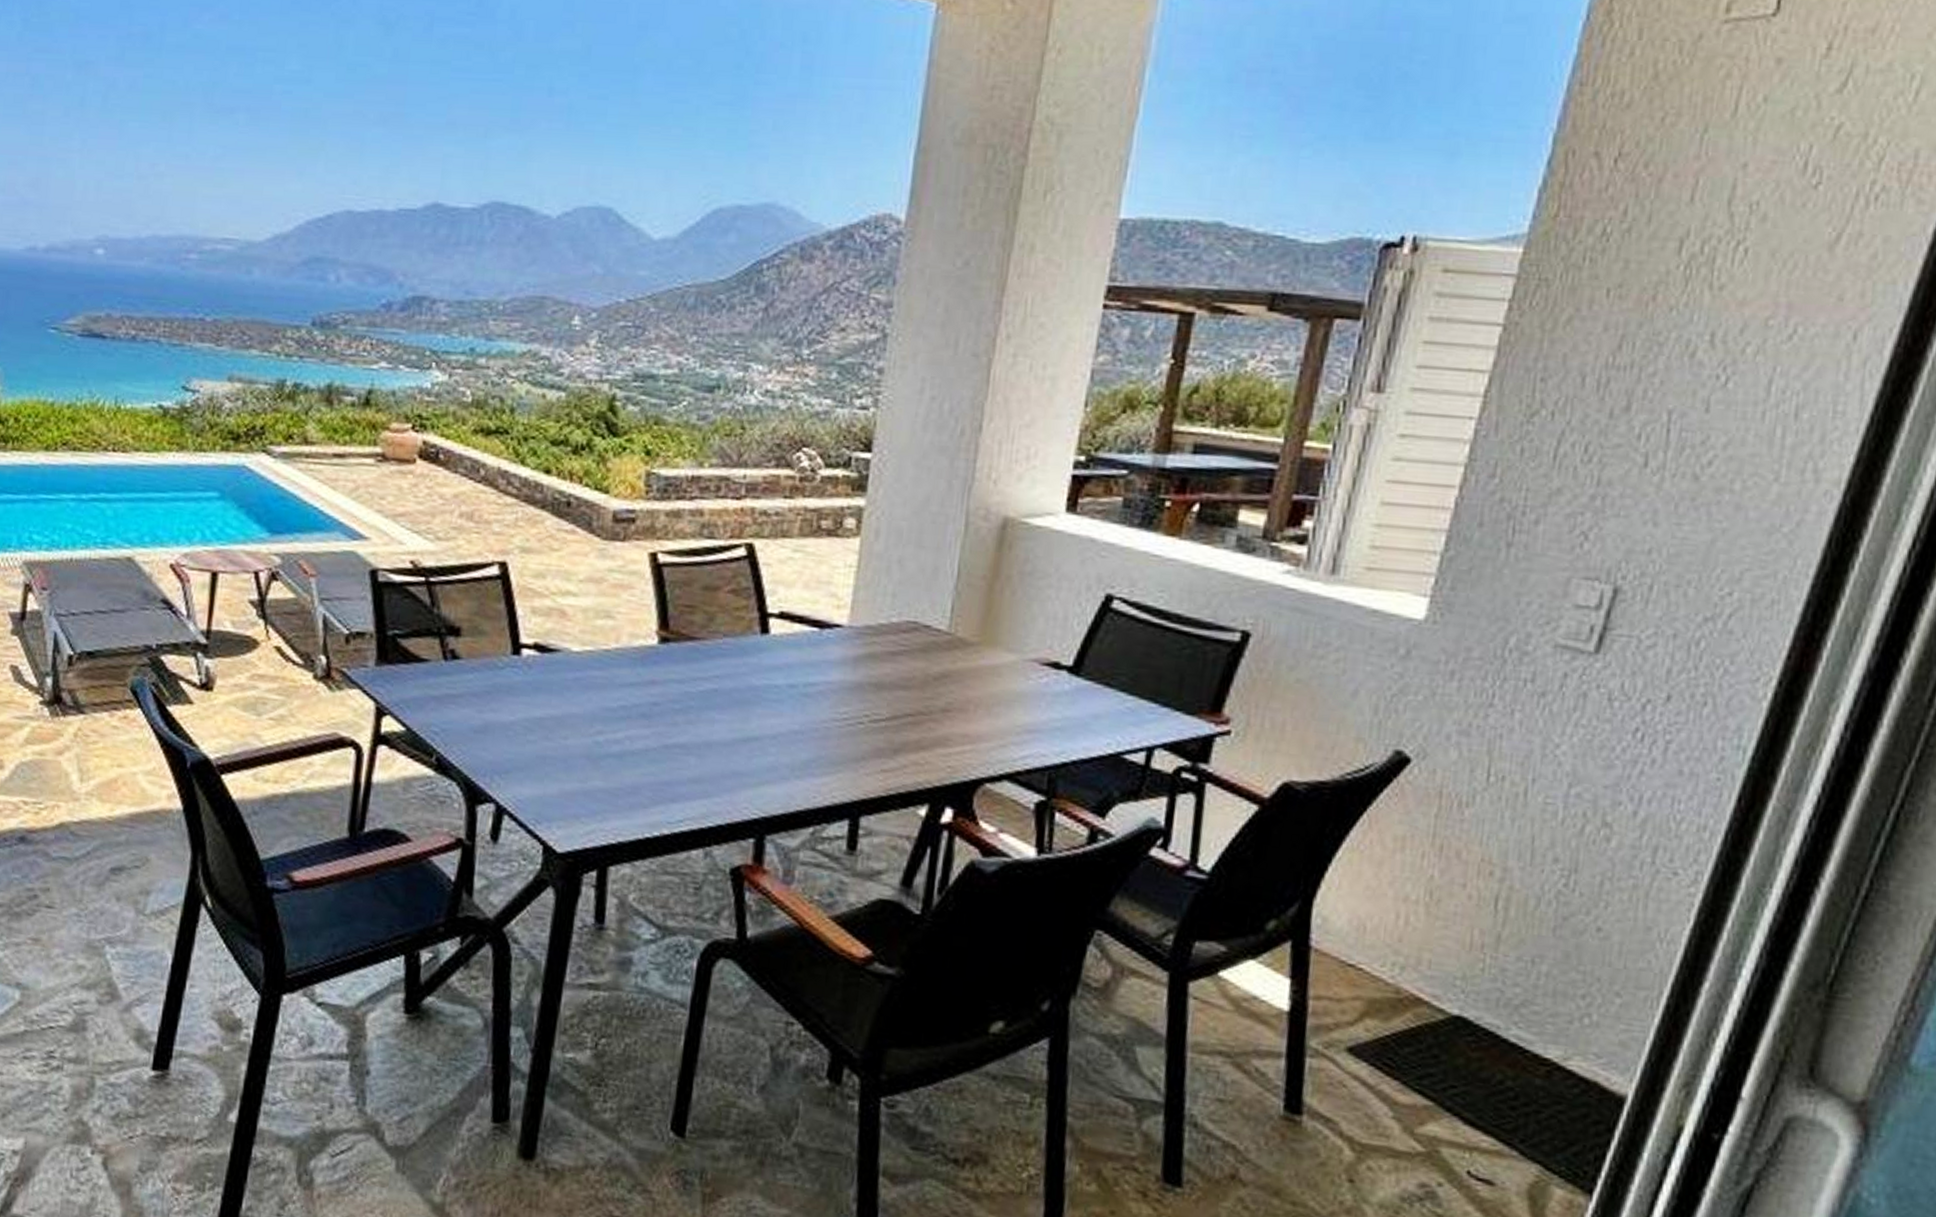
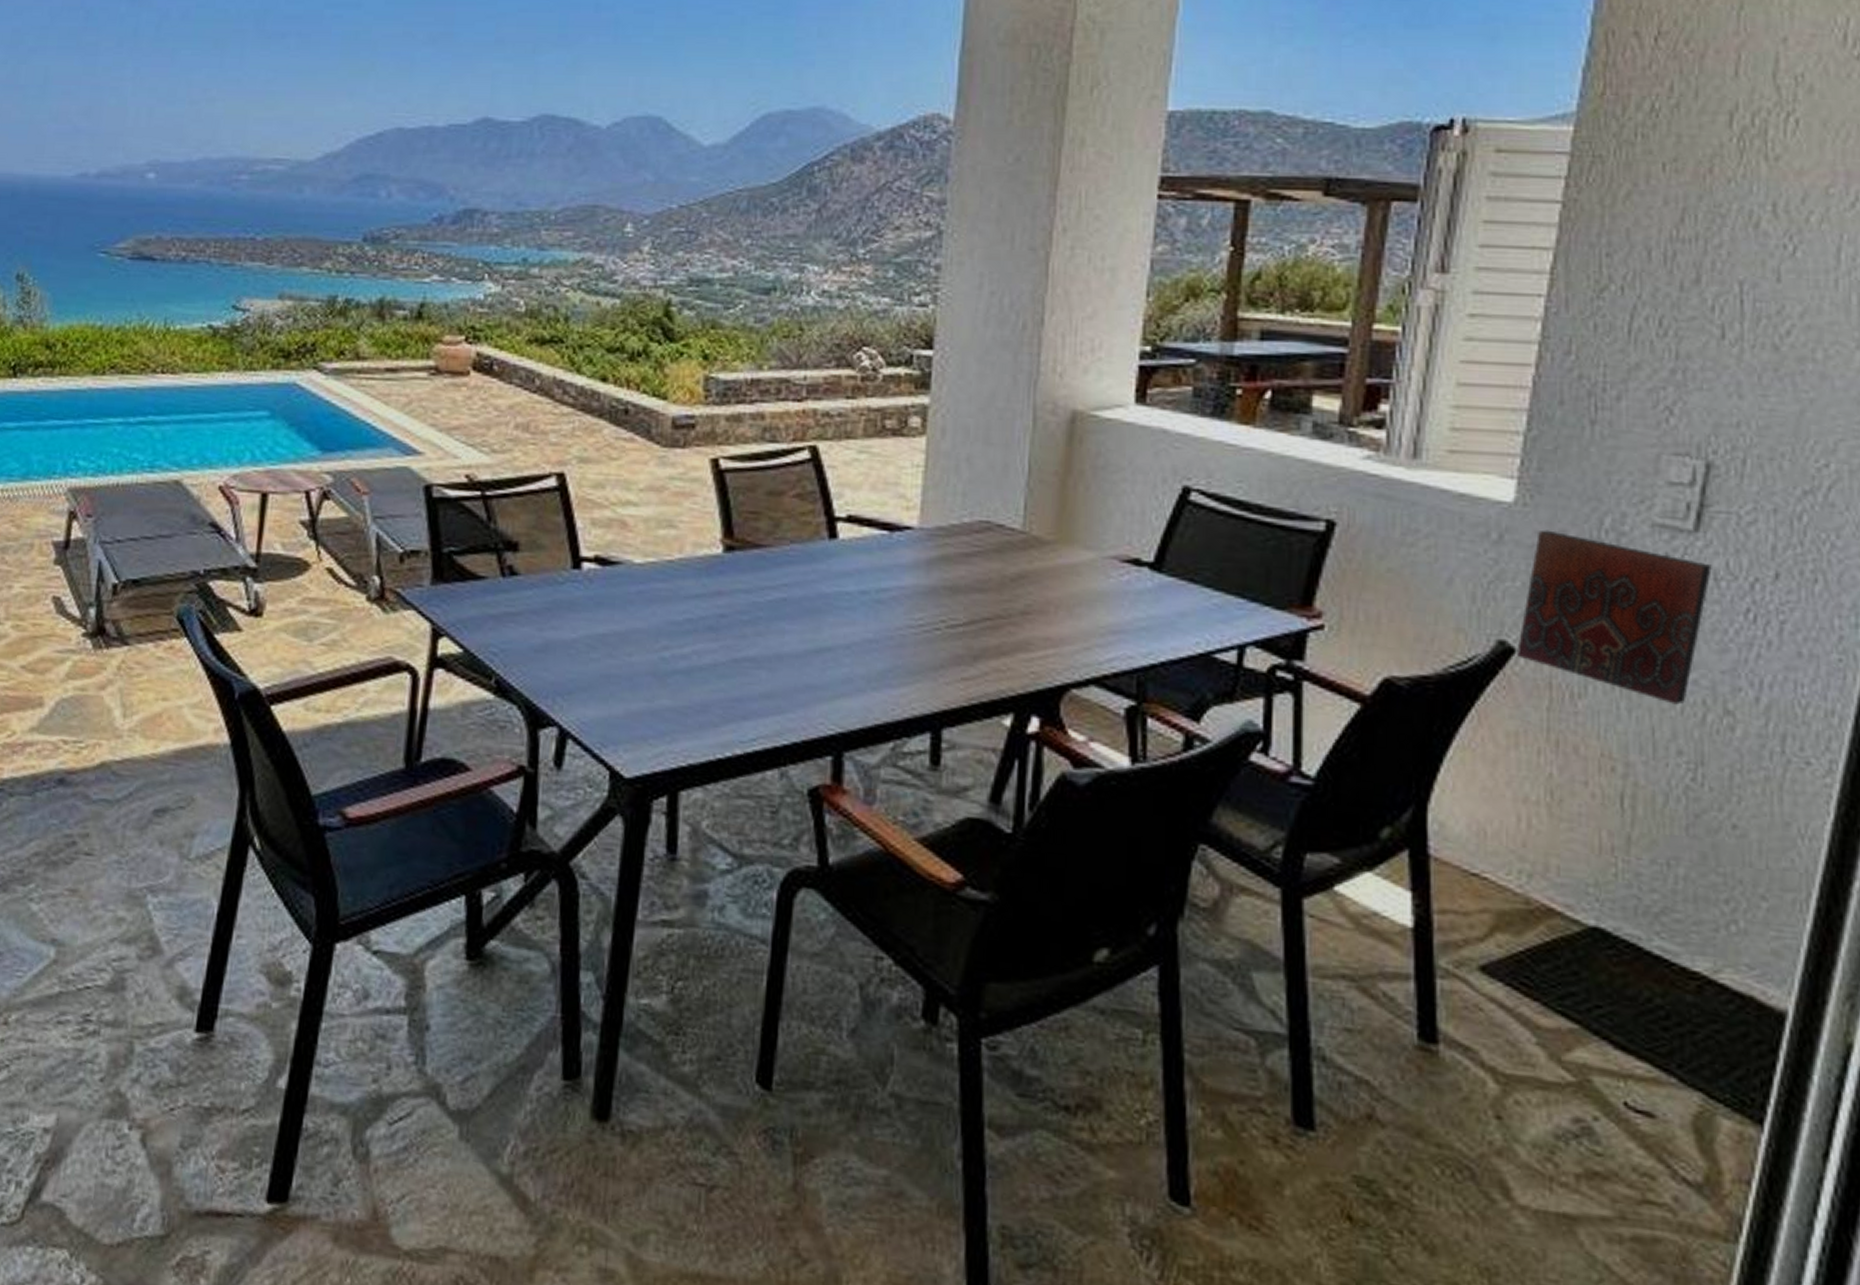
decorative tile: none [1412,647,1608,816] -> present [1517,530,1712,705]

